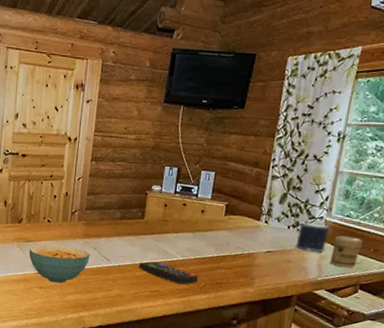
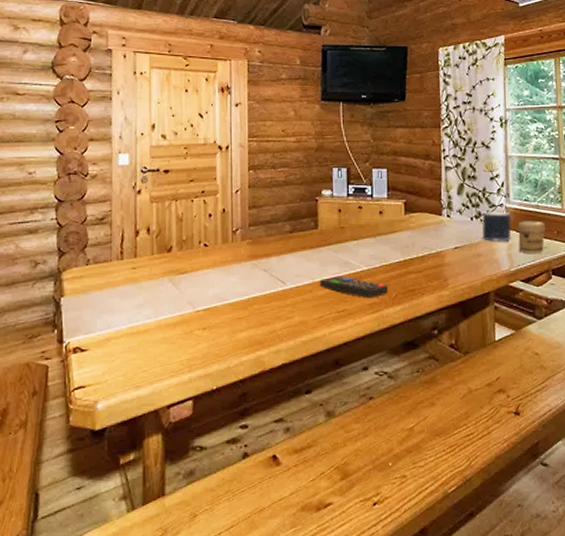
cereal bowl: present [29,245,90,284] -> none [184,272,261,320]

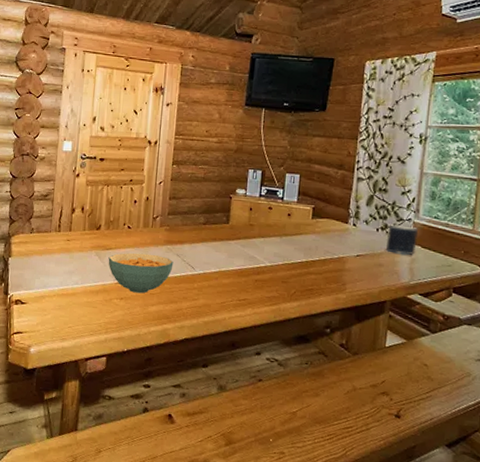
cereal bowl: none [184,272,261,320] -> present [108,252,174,294]
remote control: present [320,276,388,299] -> none [225,268,288,292]
jar: present [518,221,545,254] -> none [422,237,452,271]

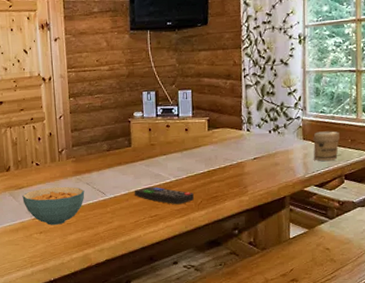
remote control: none [225,268,288,292] -> present [135,186,194,205]
candle: present [385,225,419,256] -> none [279,123,308,152]
jar: none [422,237,452,271] -> present [313,131,340,162]

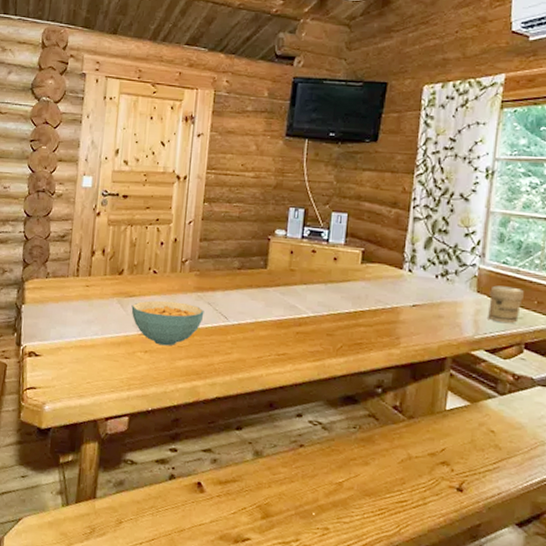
remote control: present [135,186,194,205] -> none [263,318,333,346]

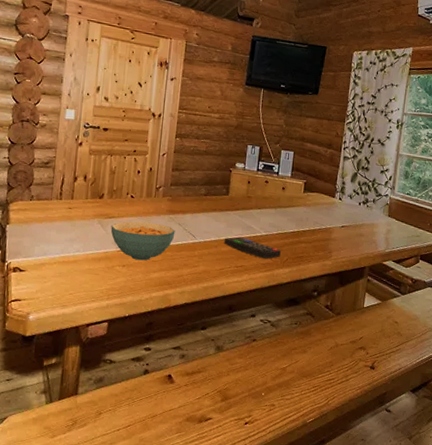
remote control: none [263,318,333,346] -> present [224,237,281,259]
jar: present [488,285,524,324] -> none [395,211,421,241]

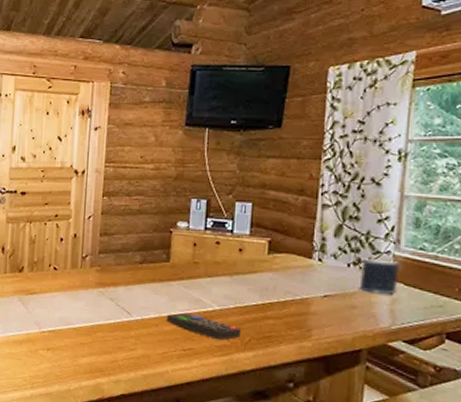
cereal bowl: present [111,221,176,261] -> none [32,297,107,344]
candle: none [366,199,394,227] -> present [359,259,401,295]

